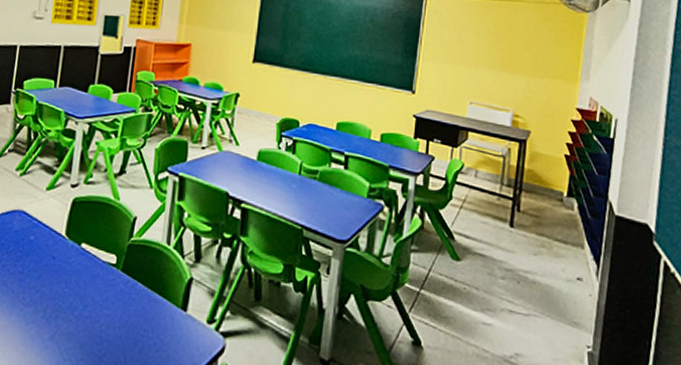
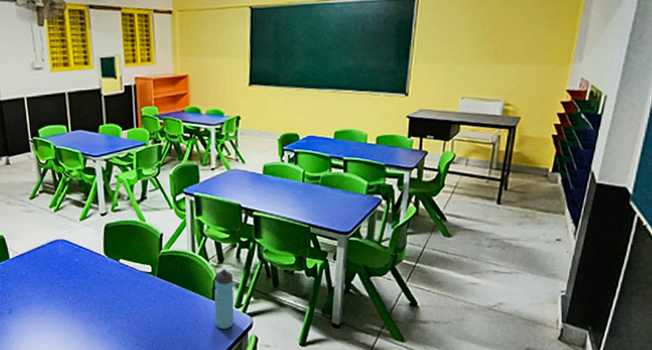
water bottle: none [180,270,210,351] -> present [214,269,234,329]

